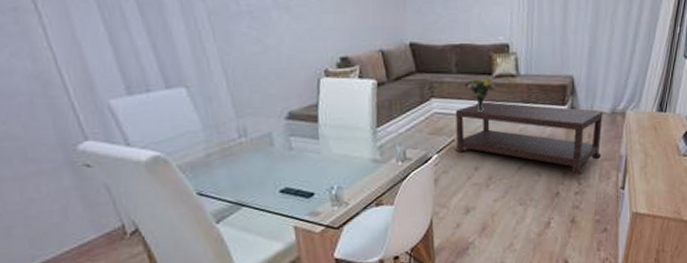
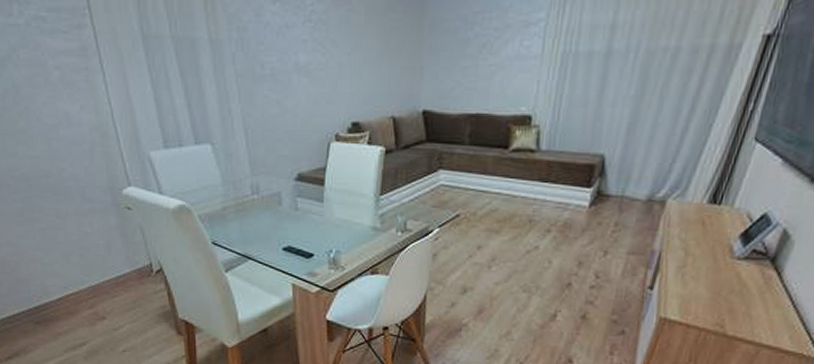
coffee table: present [454,101,603,176] -> none [457,177,637,269]
bouquet: present [464,78,496,112] -> none [476,151,511,188]

